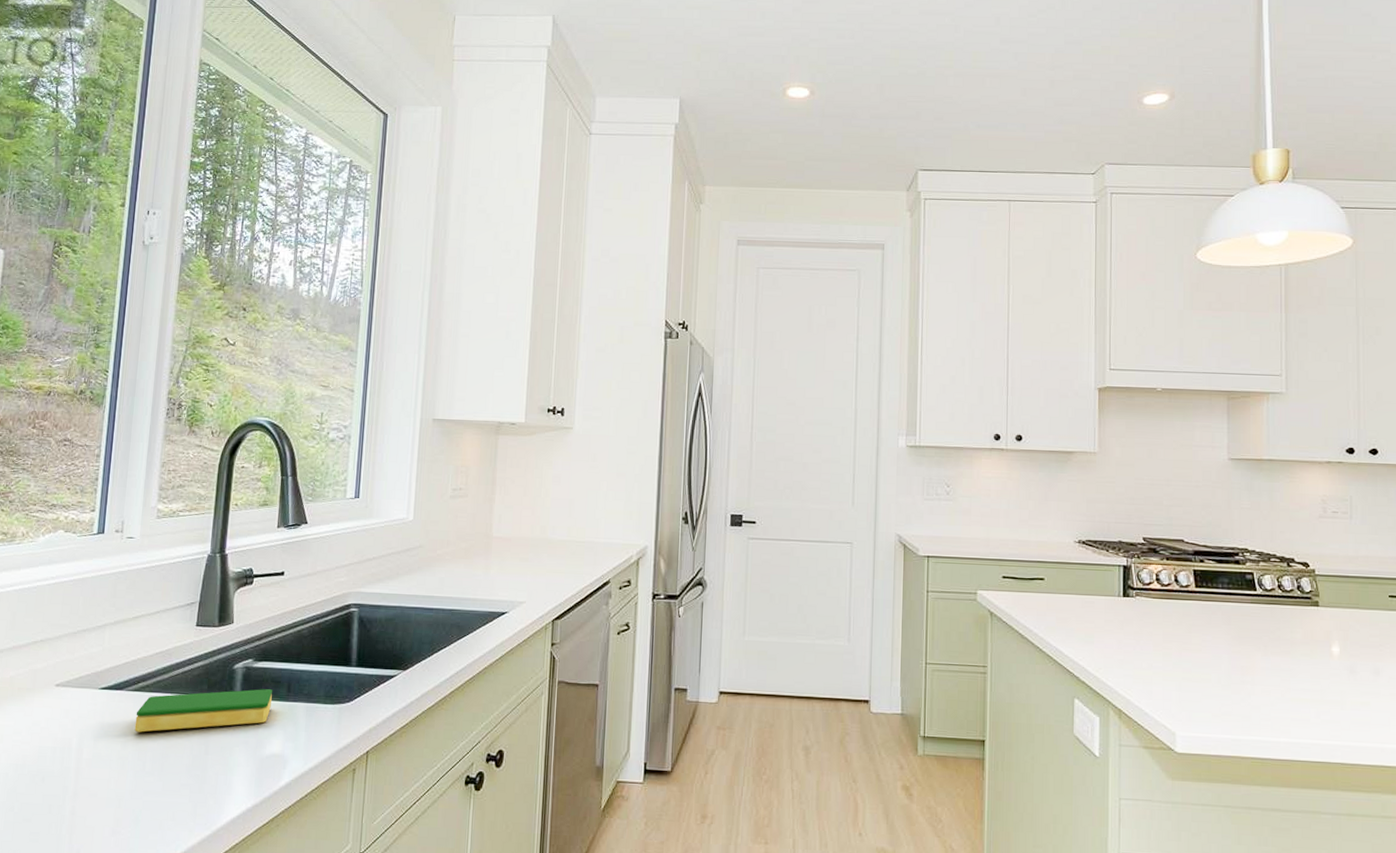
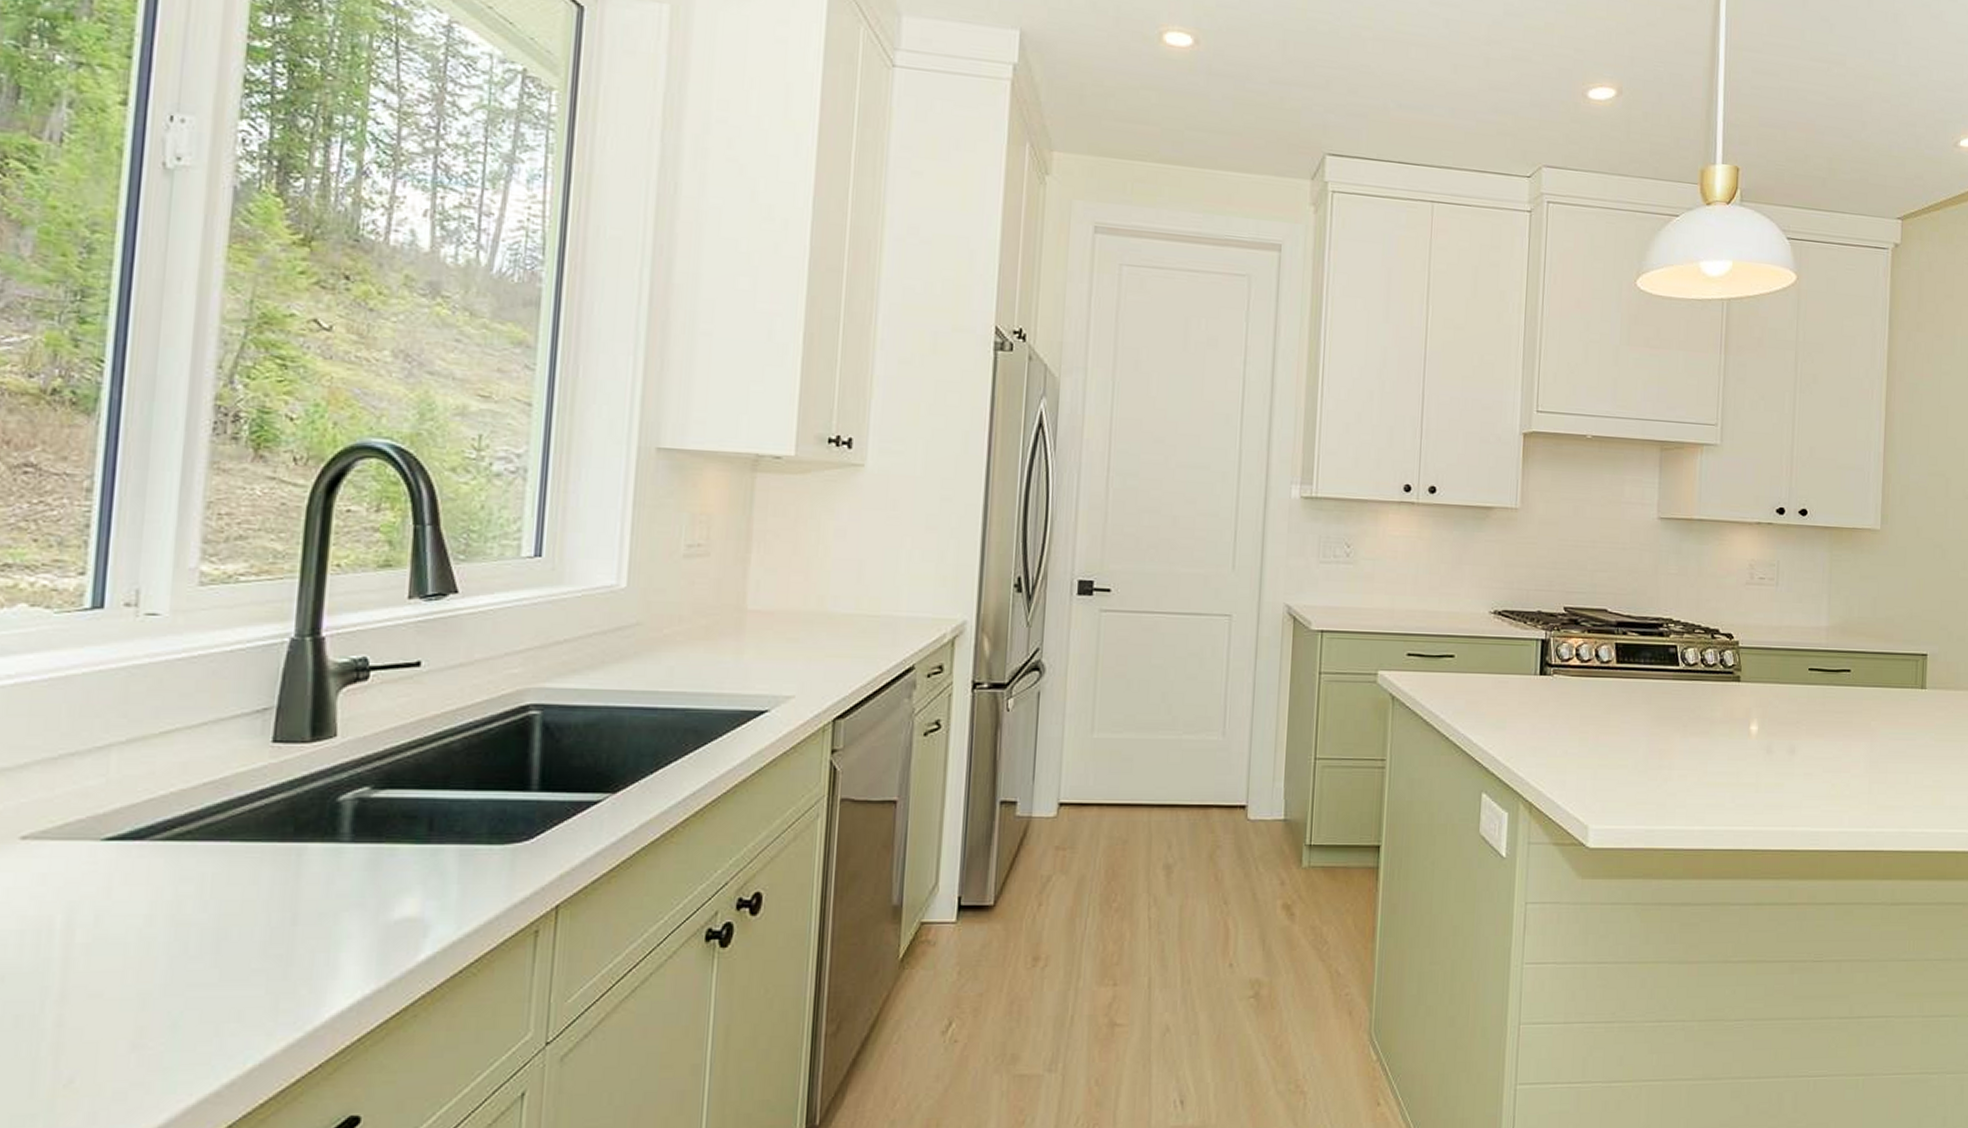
dish sponge: present [134,689,272,733] -> none [167,828,403,900]

